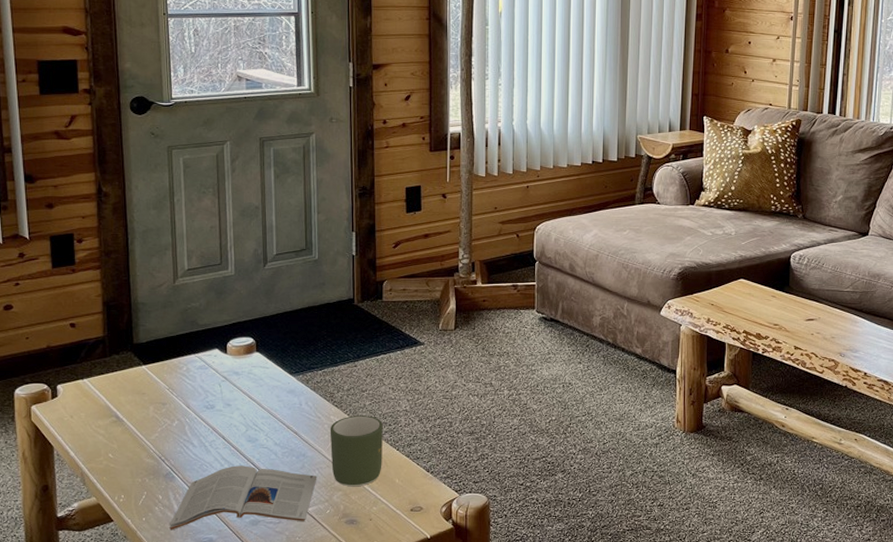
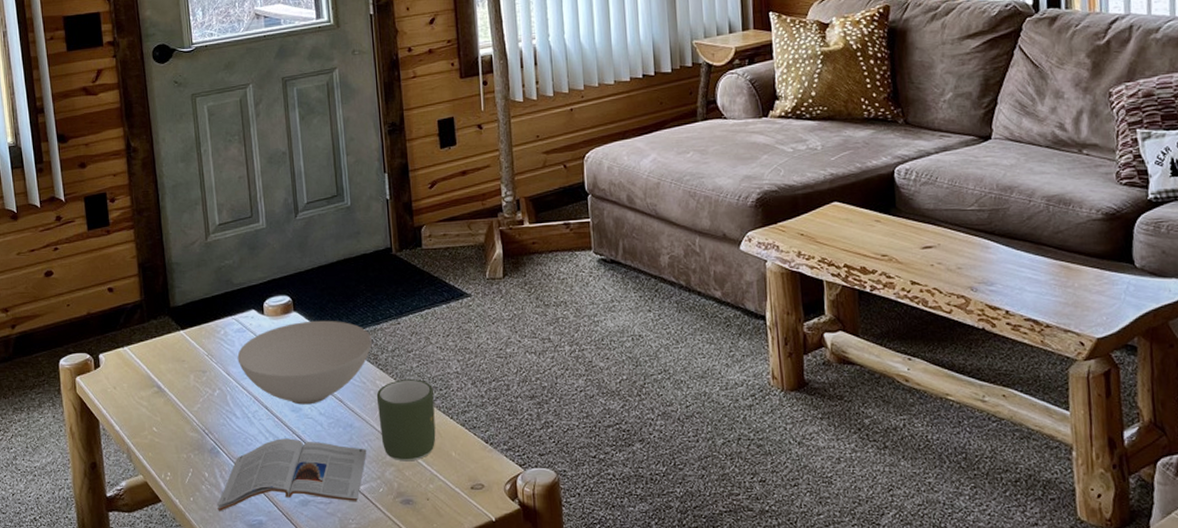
bowl: none [198,361,329,436] -> present [237,320,372,405]

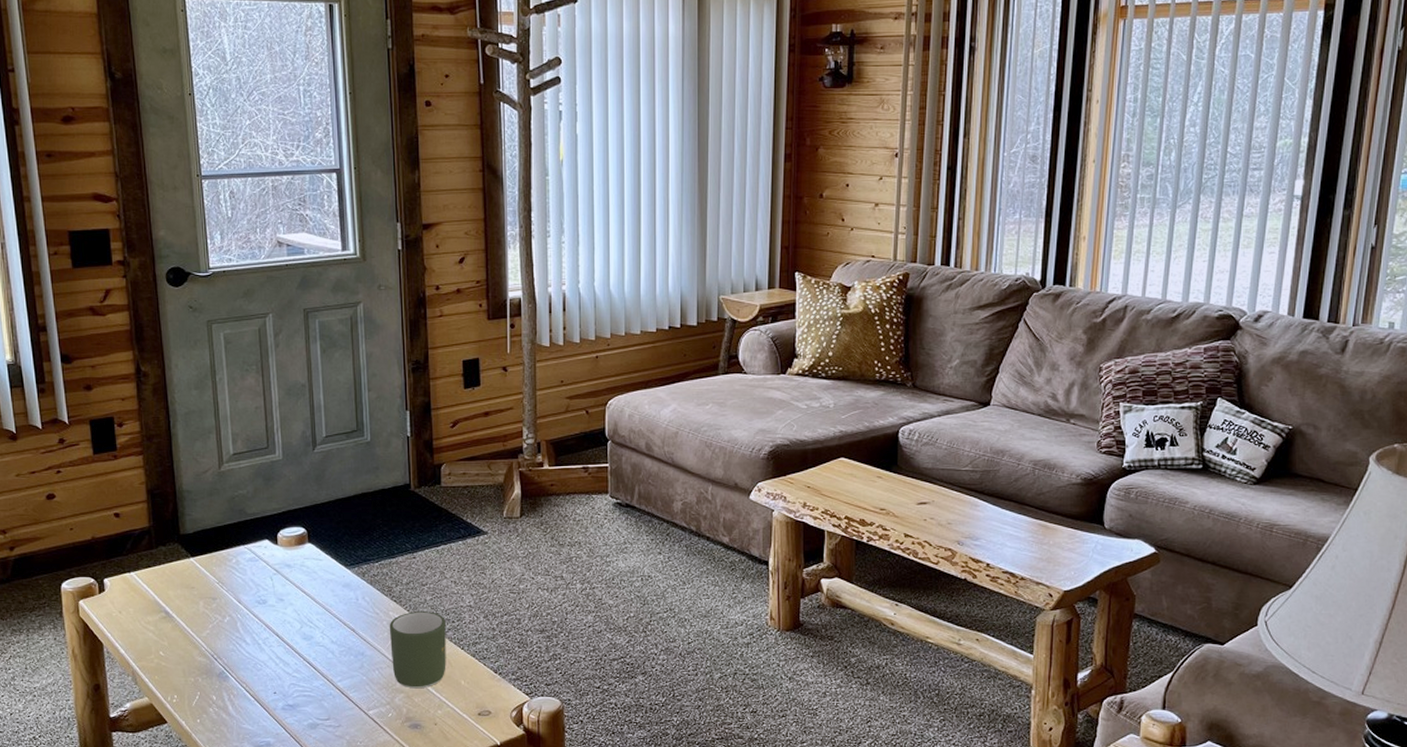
magazine: present [217,438,367,512] -> none [225,665,378,733]
bowl: present [237,320,372,405] -> none [249,552,387,633]

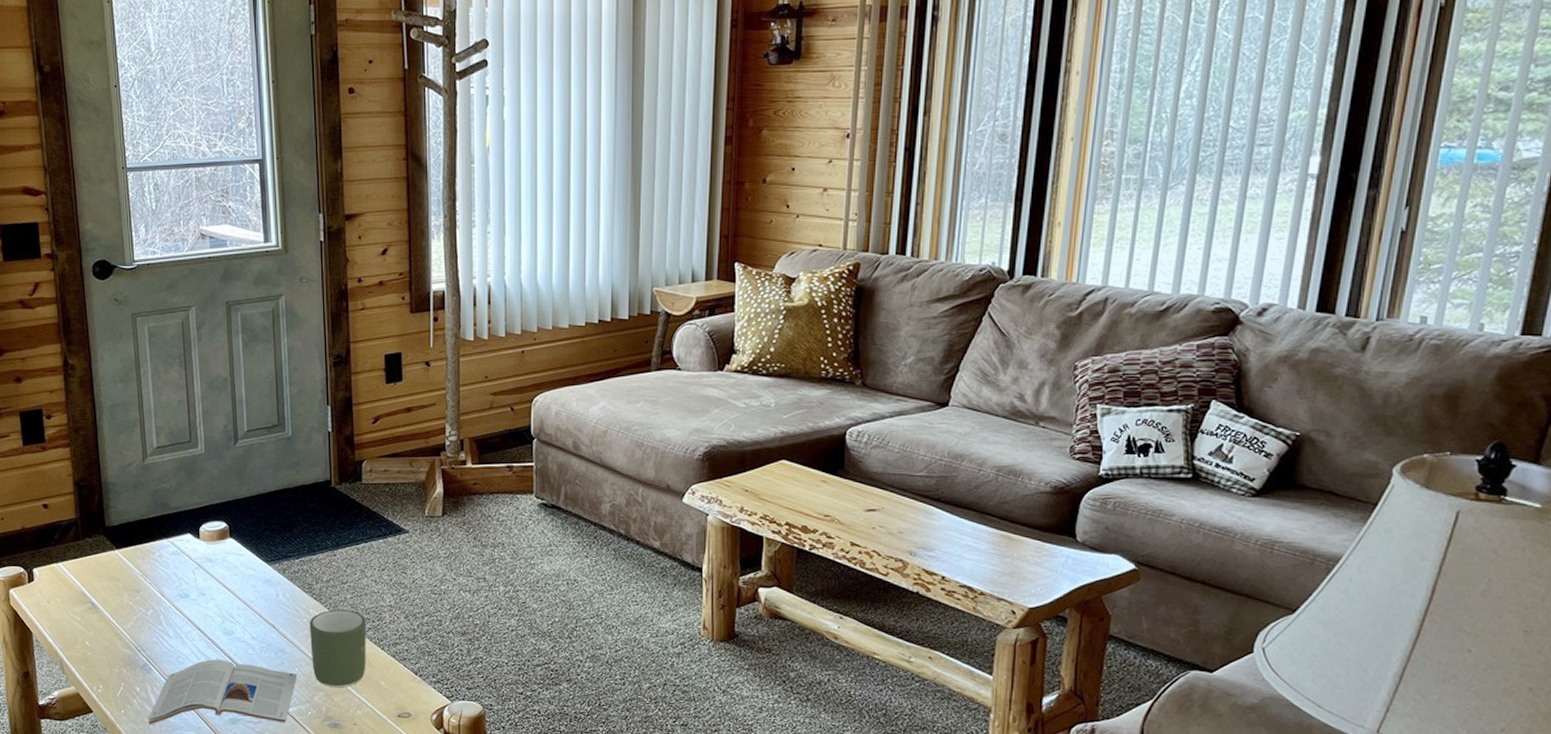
magazine: none [225,665,378,733] -> present [148,659,297,725]

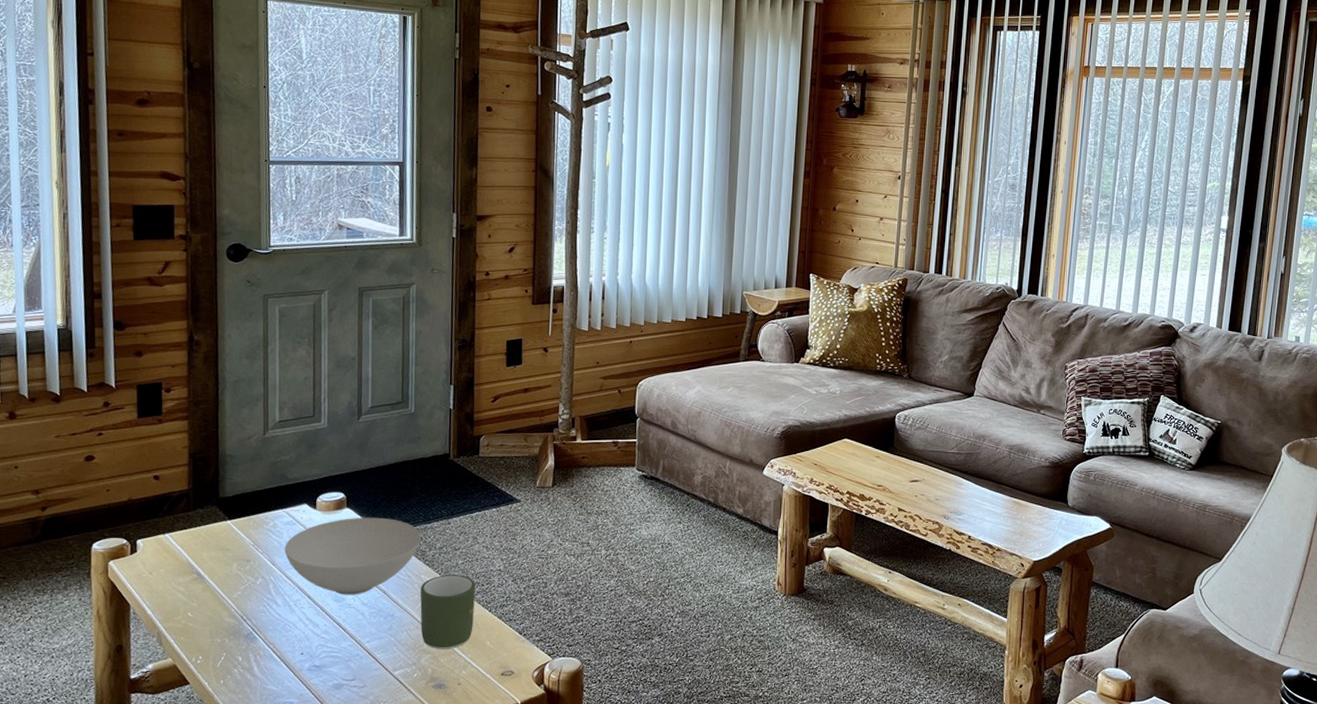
magazine: present [148,659,297,725] -> none [248,626,405,694]
bowl: none [172,547,307,629] -> present [284,517,421,595]

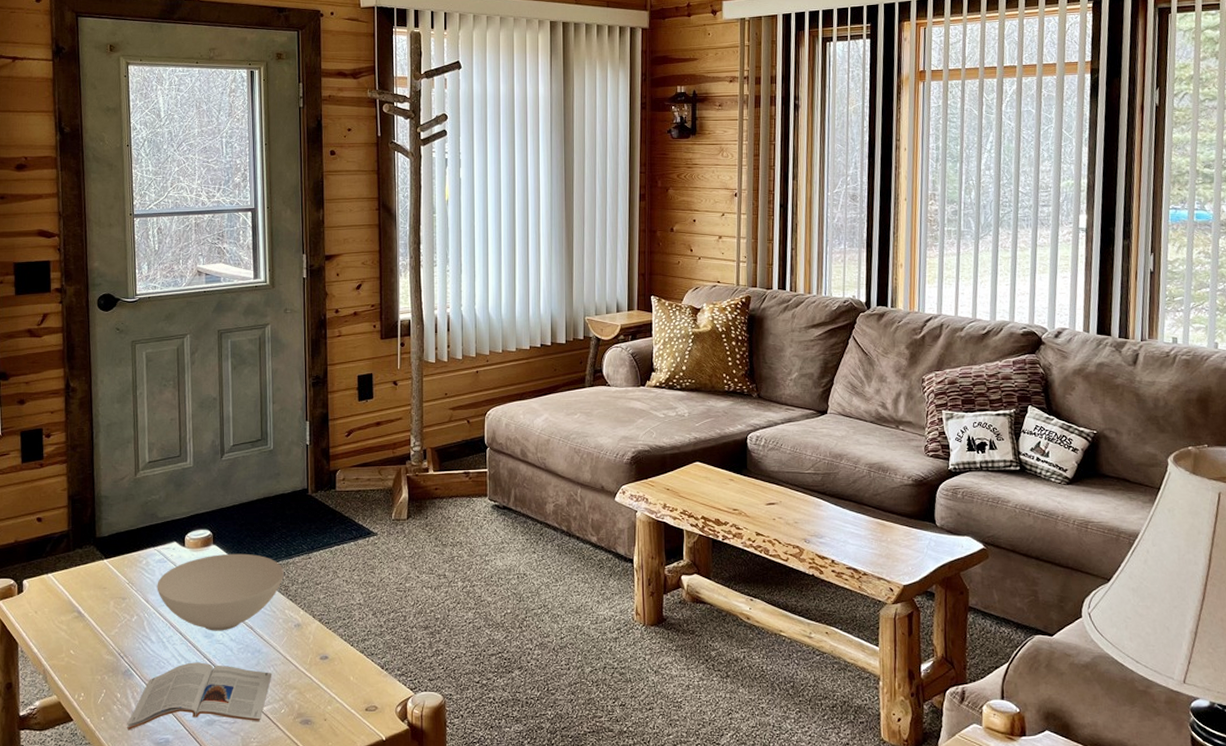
magazine: none [248,626,405,694] -> present [127,662,272,731]
mug: present [420,575,475,650] -> none [284,609,337,685]

